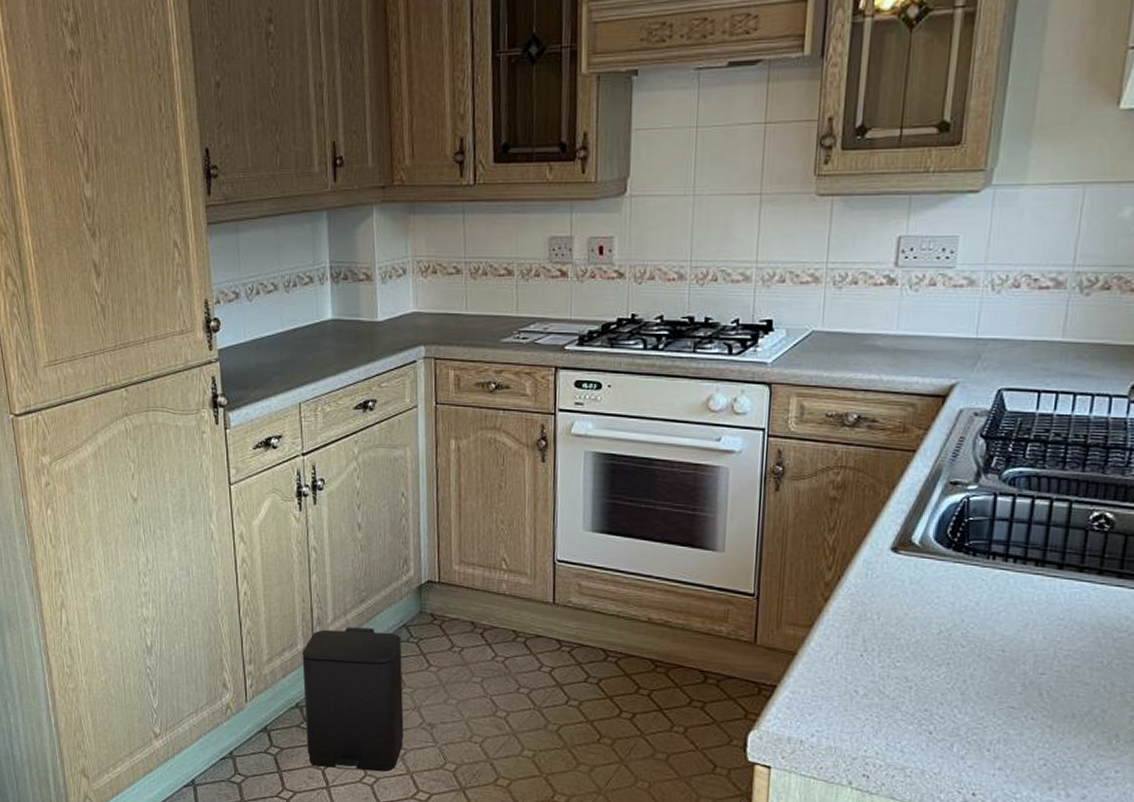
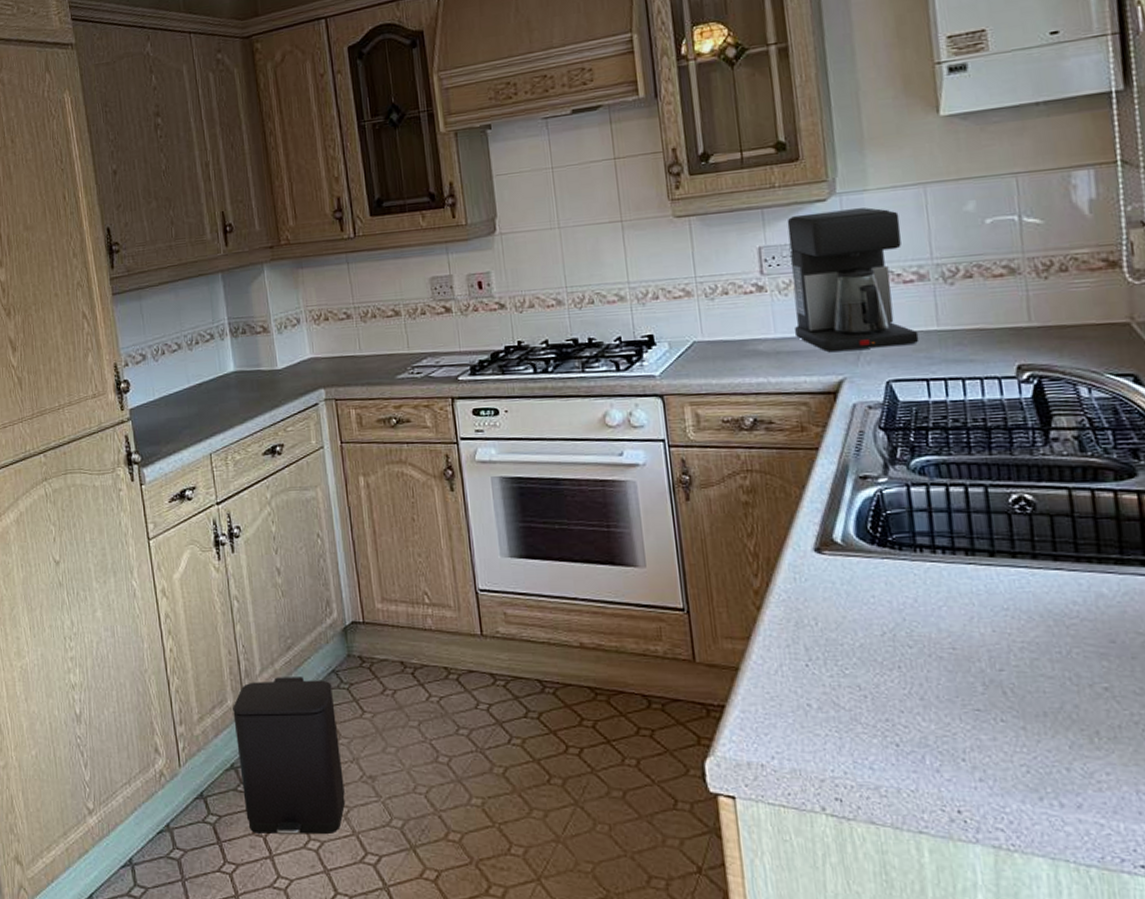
coffee maker: none [916,204,1051,355] -> present [787,207,920,352]

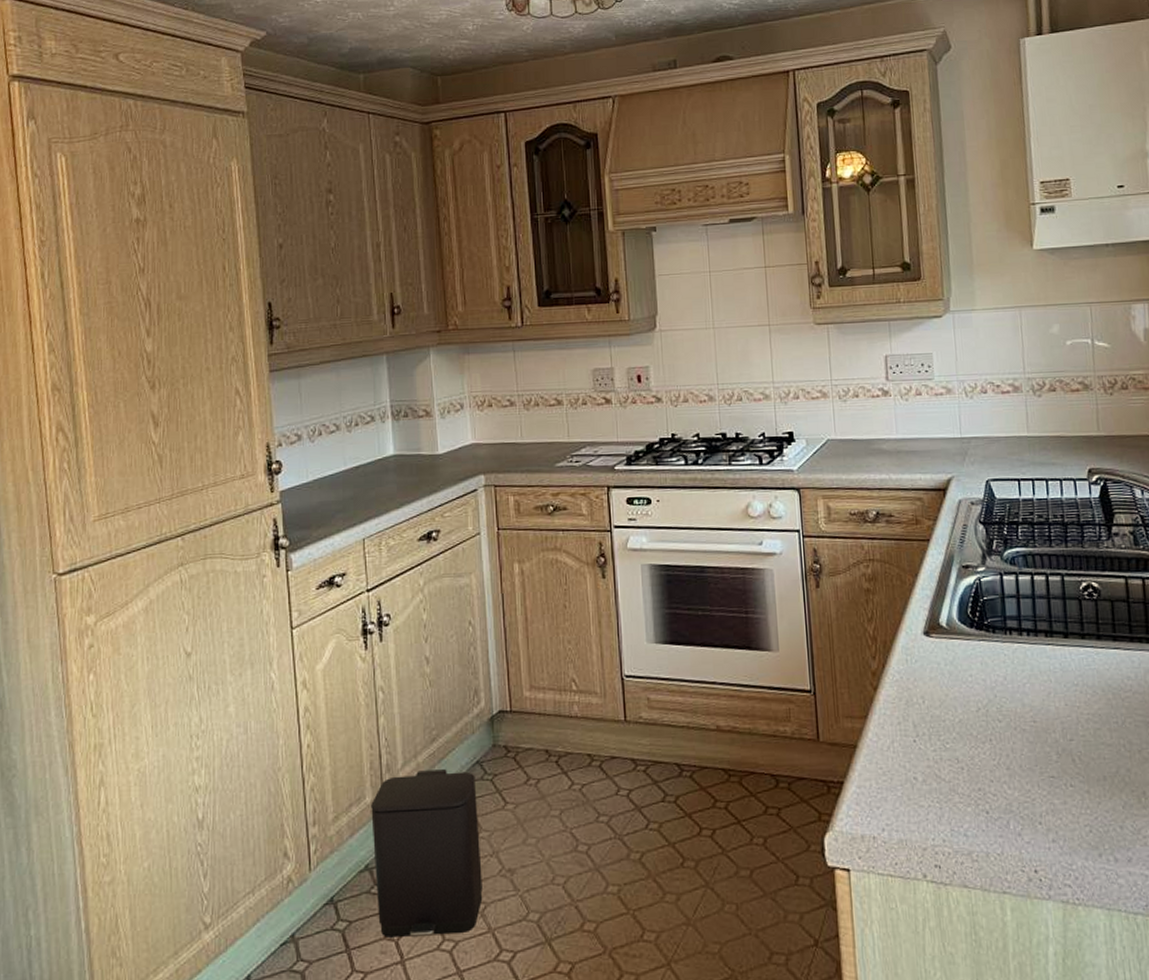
coffee maker: present [787,207,920,352] -> none [909,325,1013,453]

